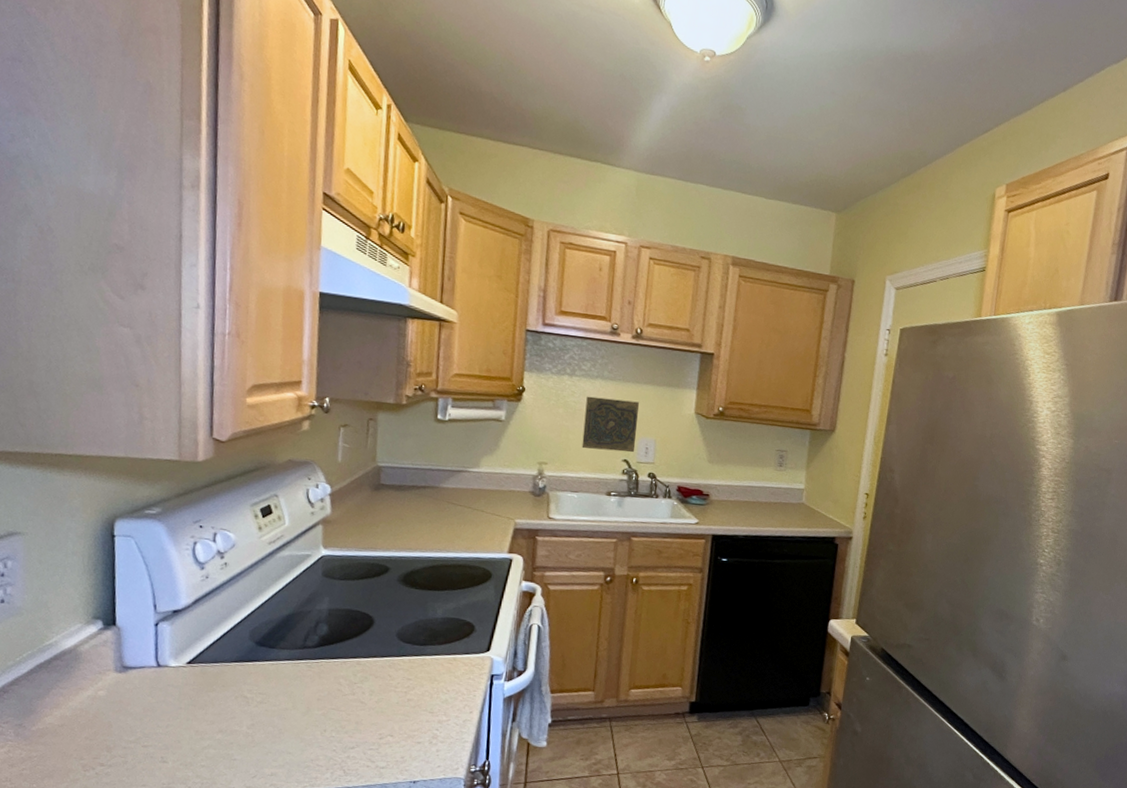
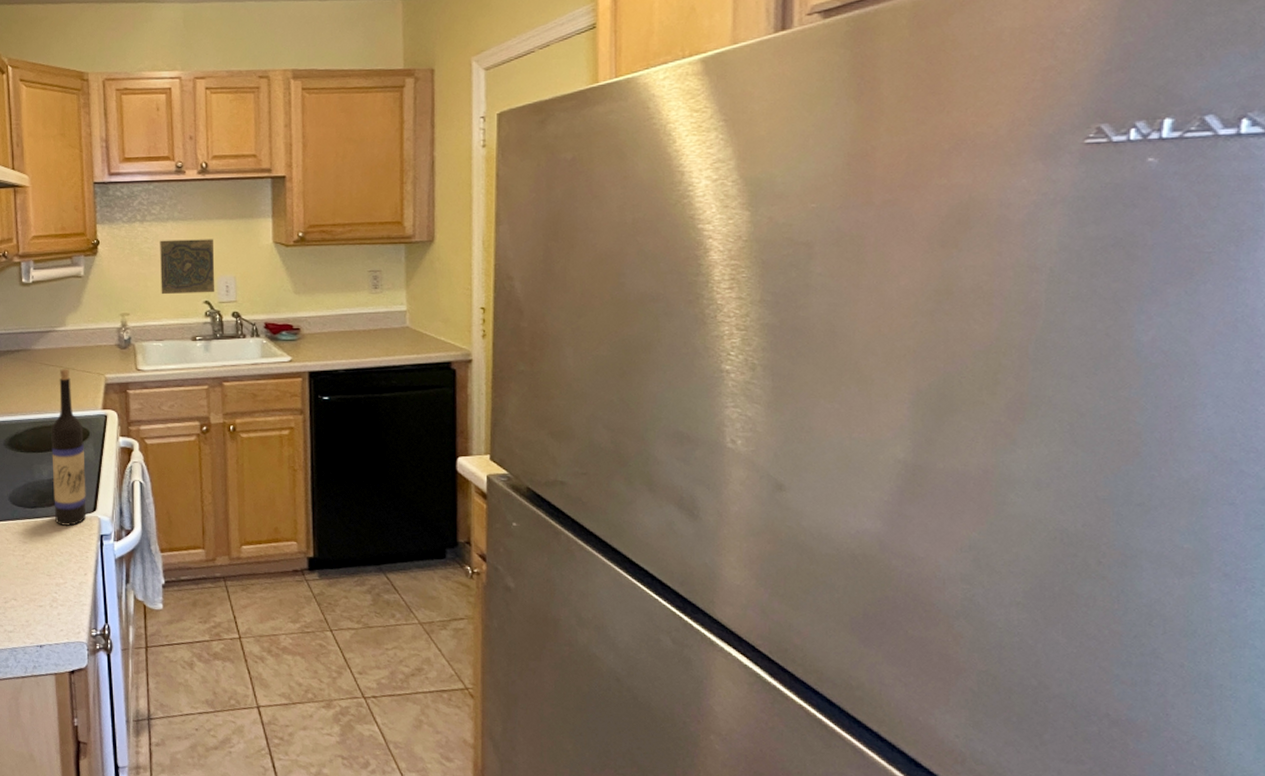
wine bottle: none [445,510,486,665] -> present [51,369,87,526]

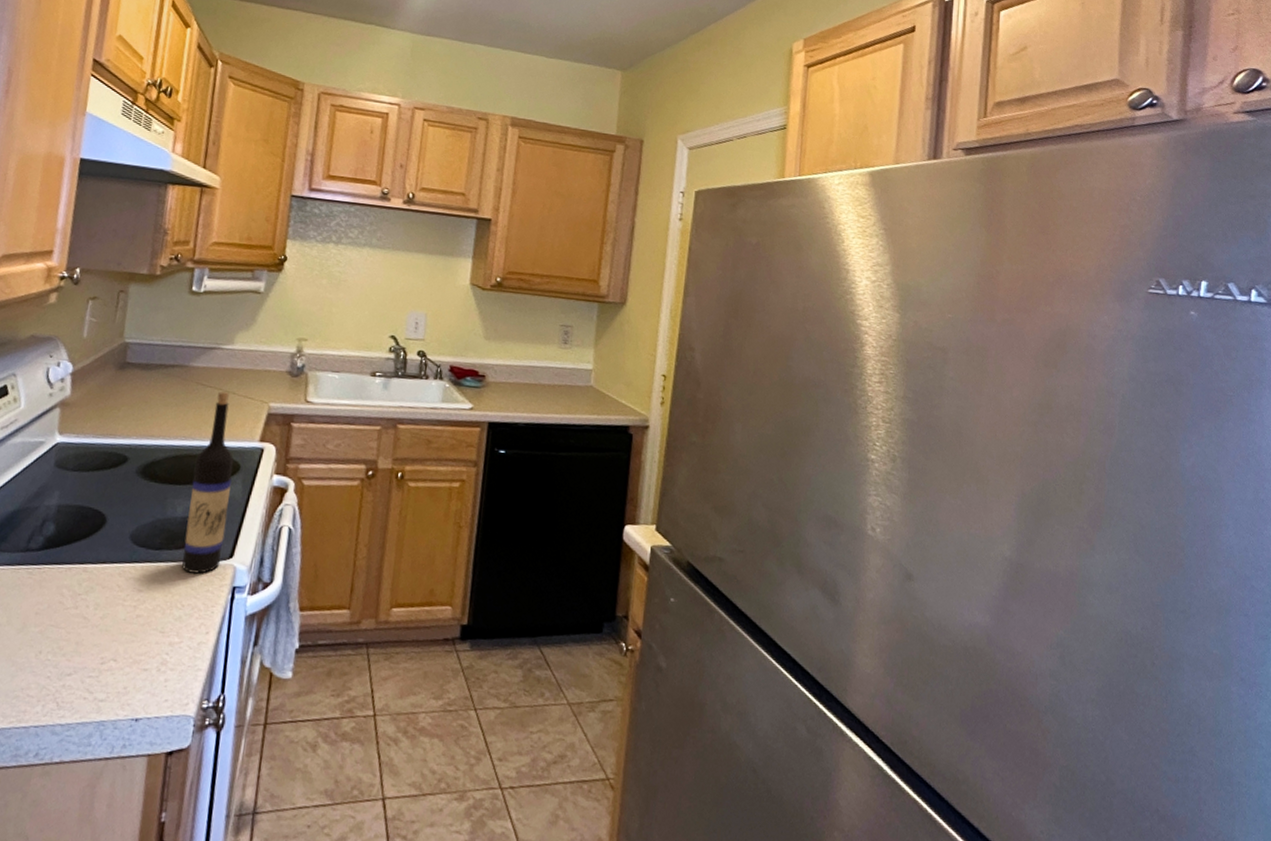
decorative tile: present [160,239,215,295] -> none [345,265,409,328]

